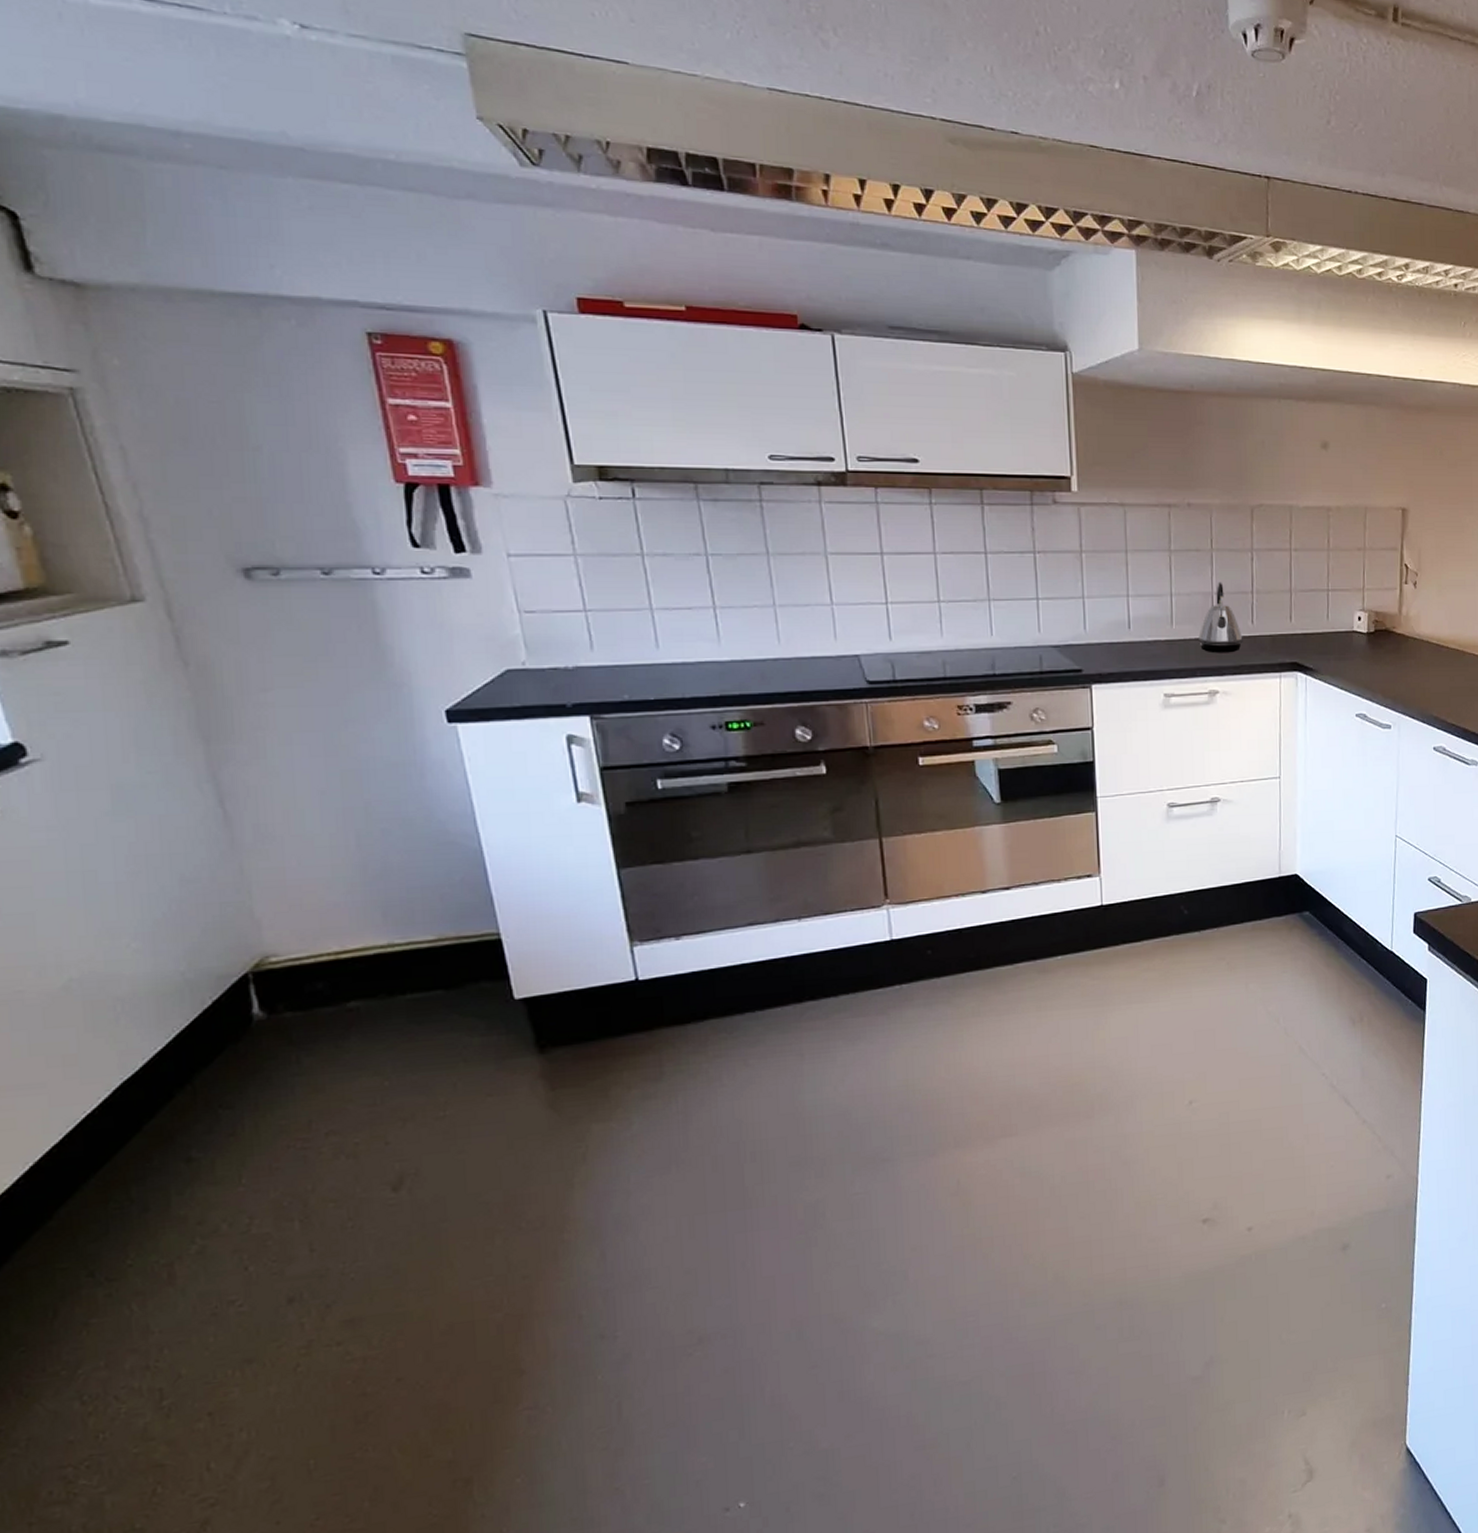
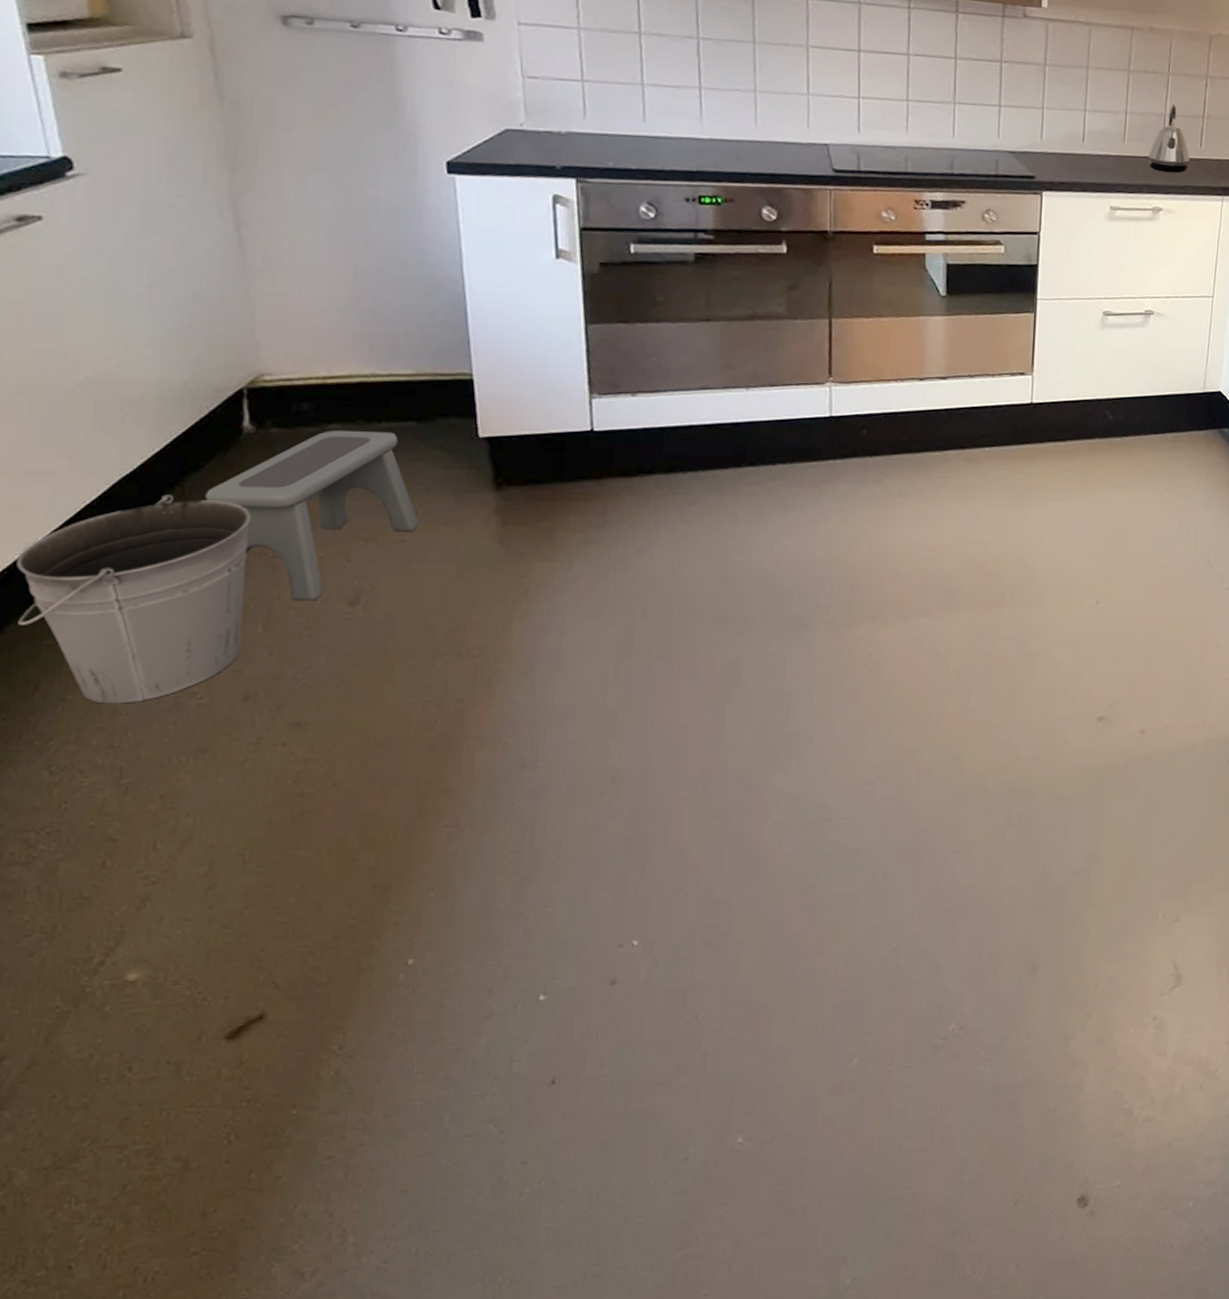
bucket: none [16,1095,278,1324] -> present [17,495,250,704]
step stool: none [219,1003,460,1193] -> present [205,429,419,601]

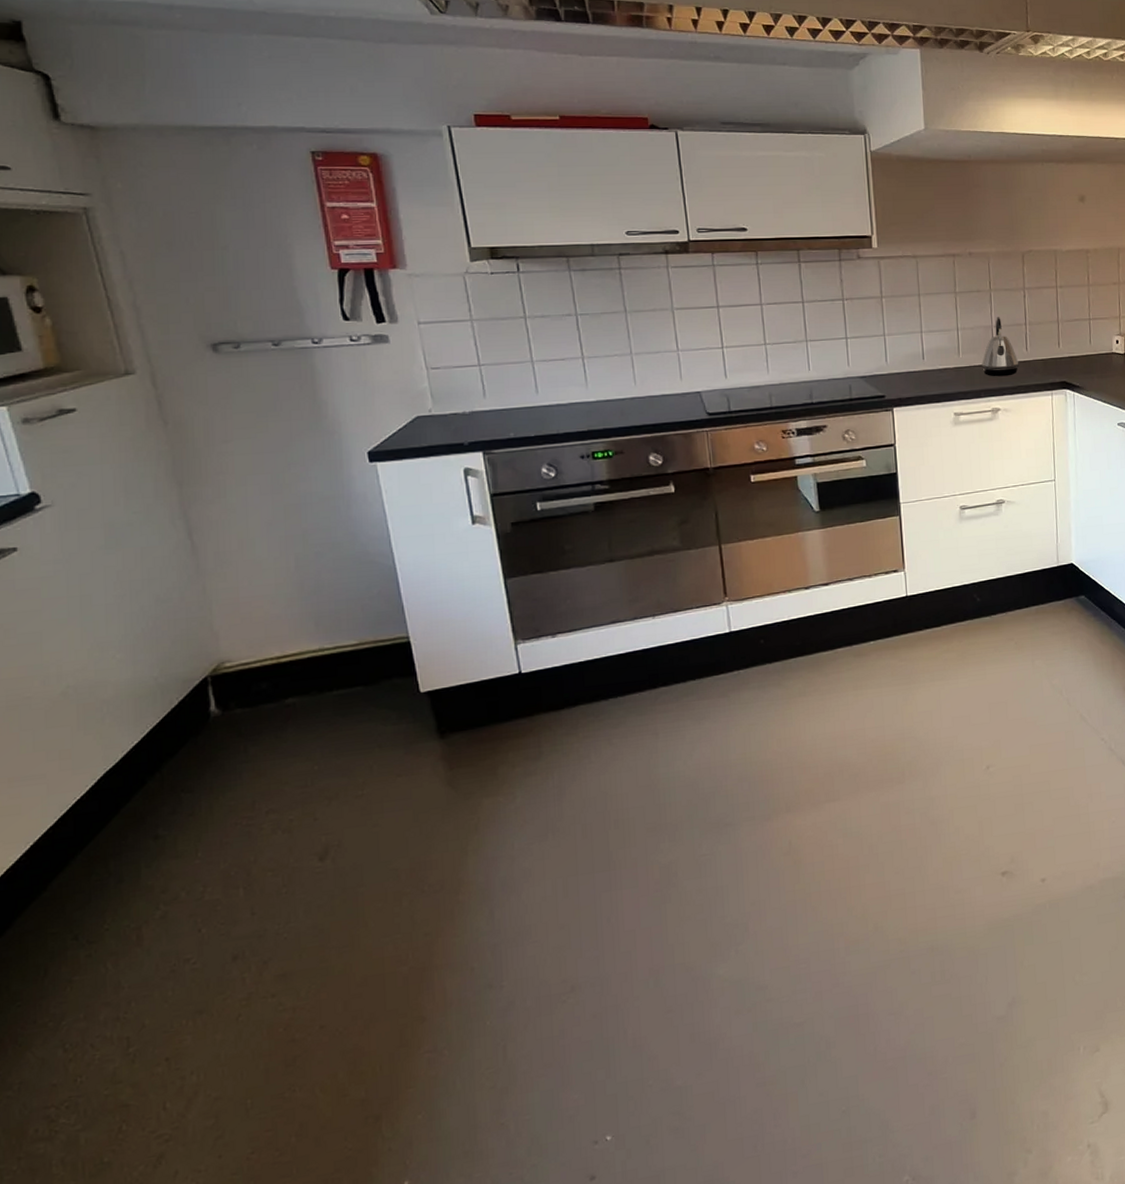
bucket: present [17,495,250,704] -> none [19,780,225,981]
step stool: present [205,429,419,601] -> none [182,698,375,863]

